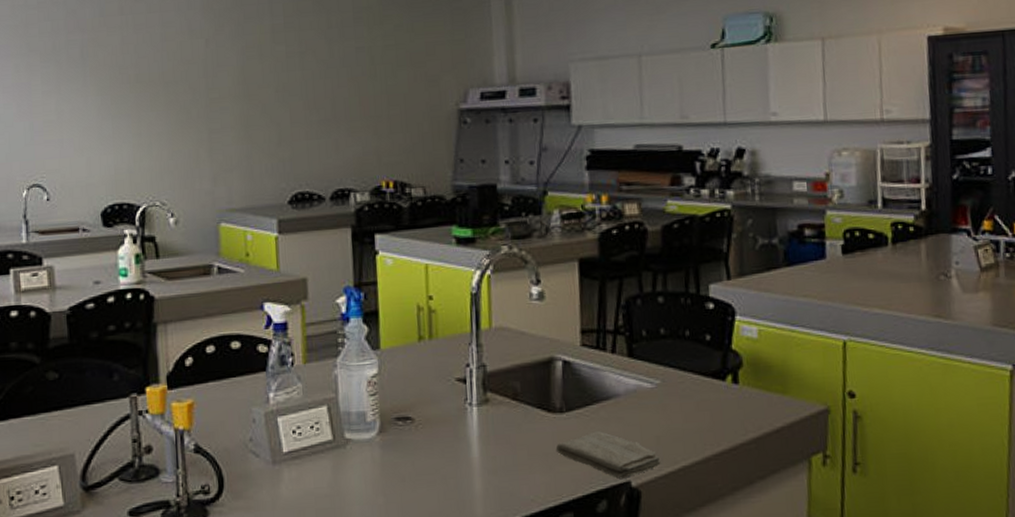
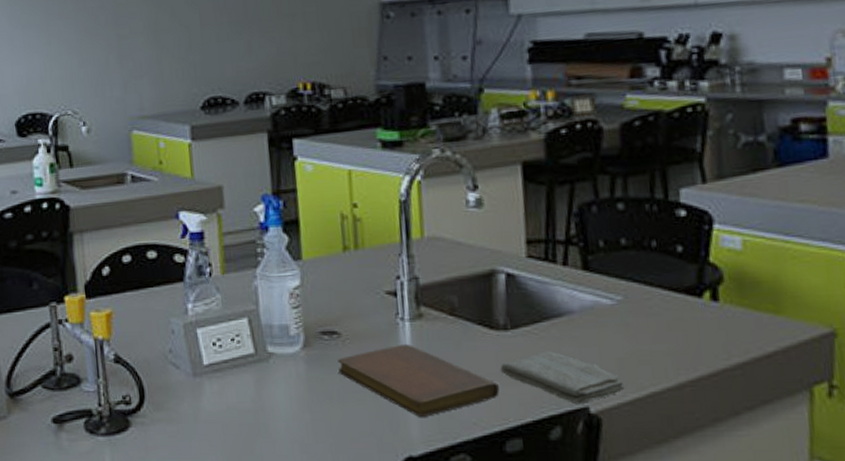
notebook: none [411,427,555,497] -> present [338,343,500,418]

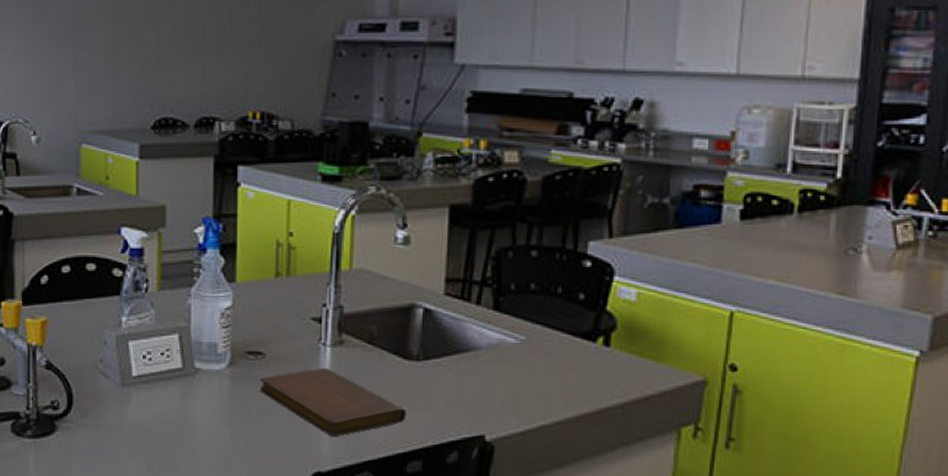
washcloth: present [500,351,625,405] -> none [409,382,519,433]

